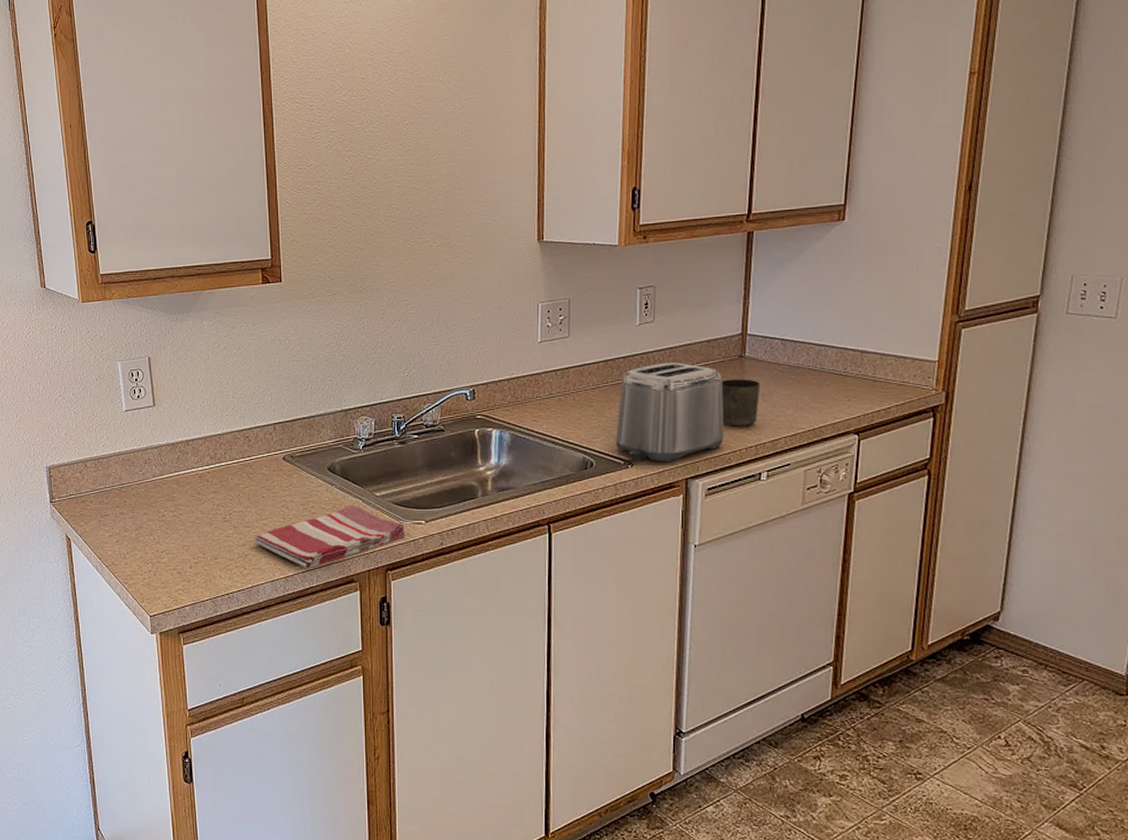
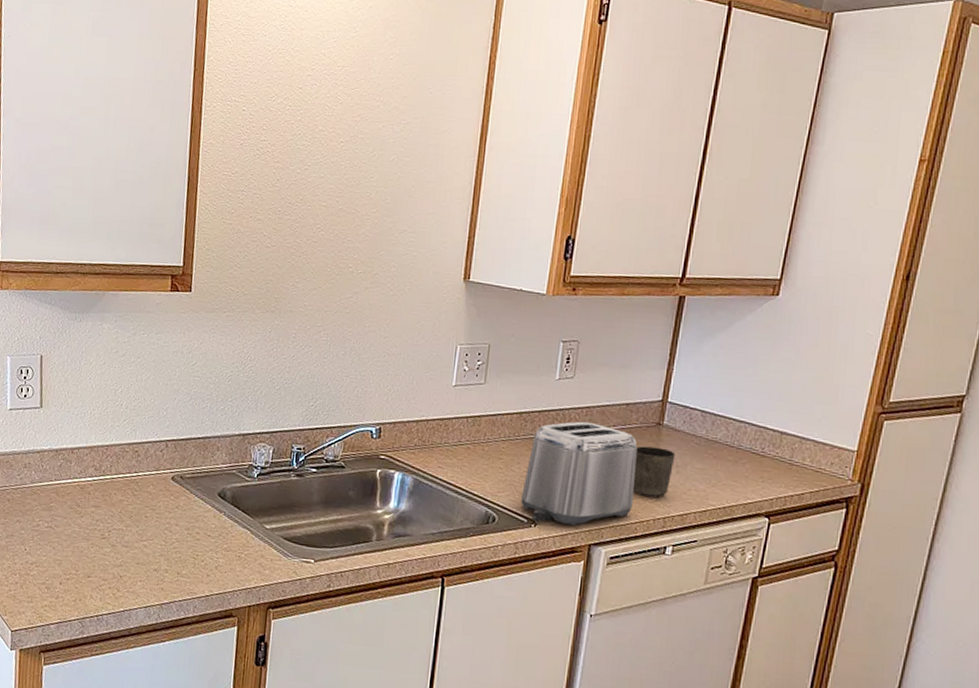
dish towel: present [254,506,406,569] -> none [132,535,293,598]

